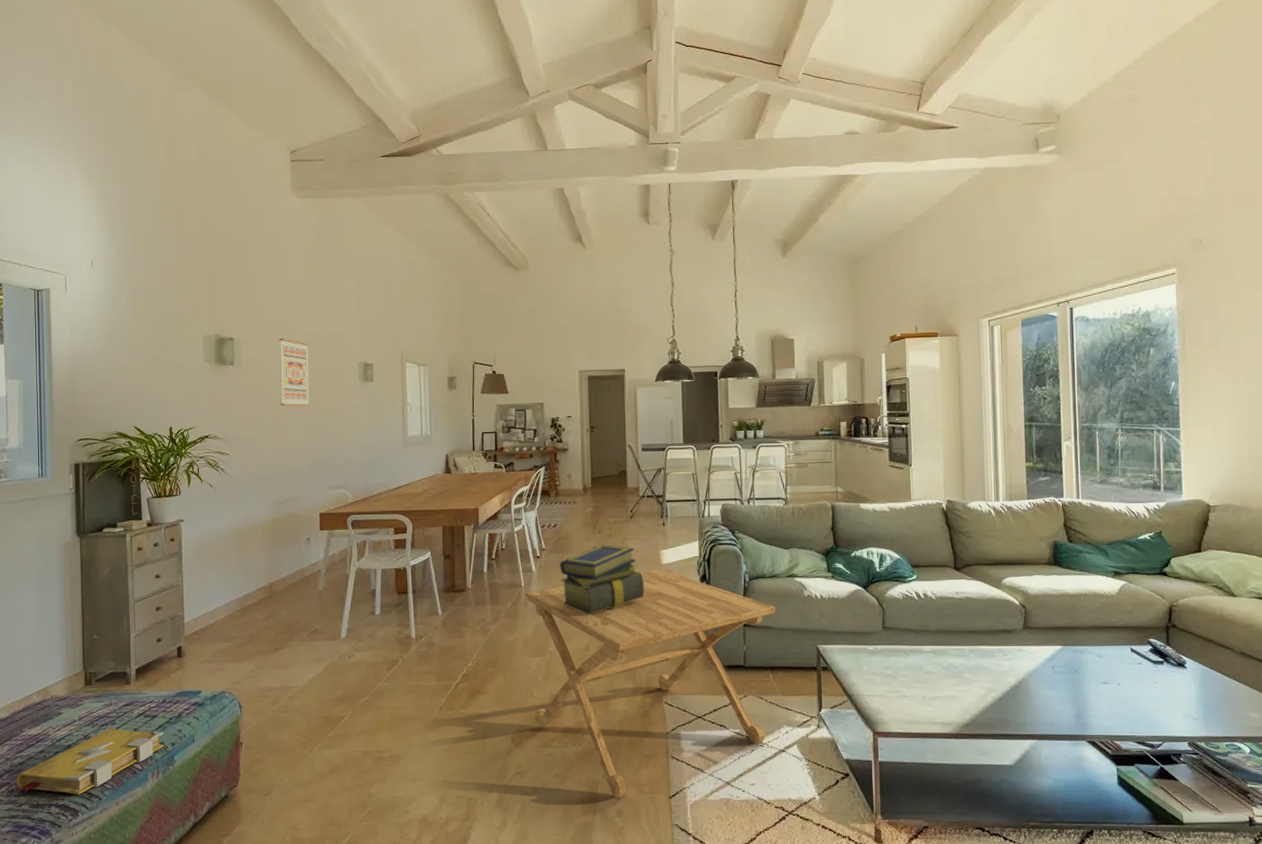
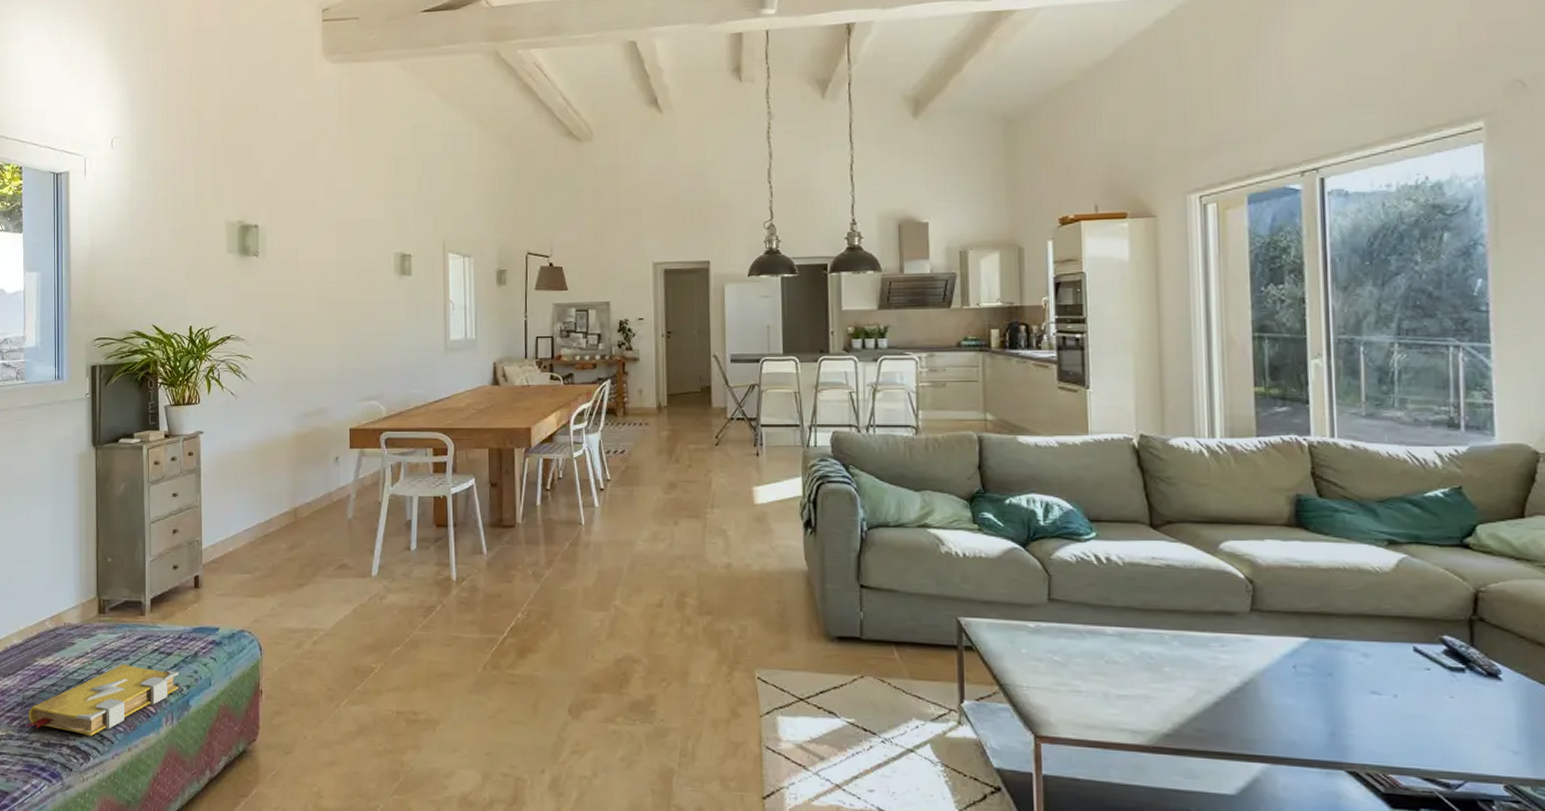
wall art: present [278,338,311,406] -> none [307,225,341,304]
side table: present [525,569,775,798] -> none [586,510,902,793]
stack of books: present [560,544,644,614] -> none [628,477,732,563]

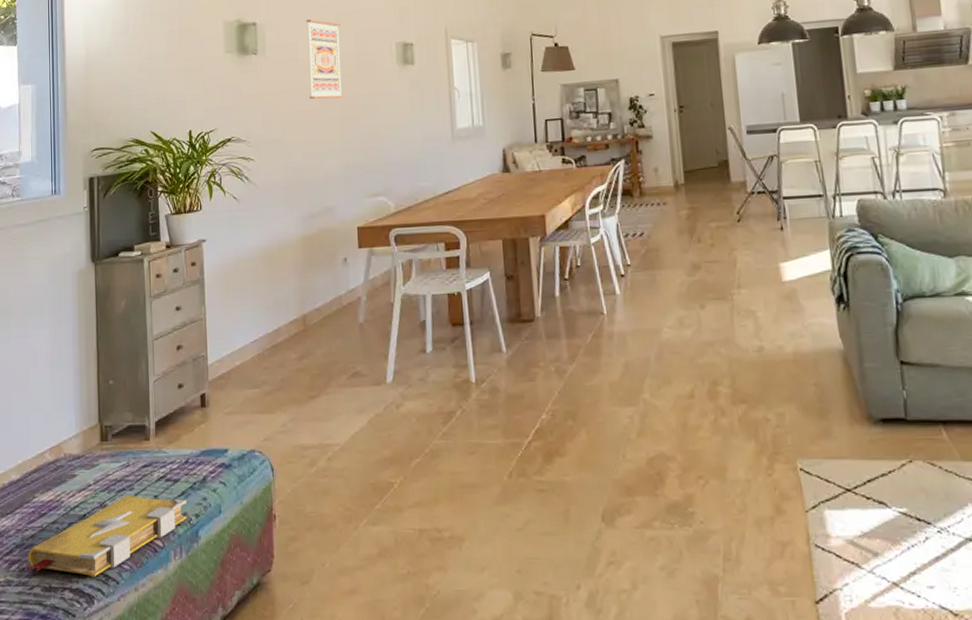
wall art: none [307,225,341,304] -> present [306,19,344,100]

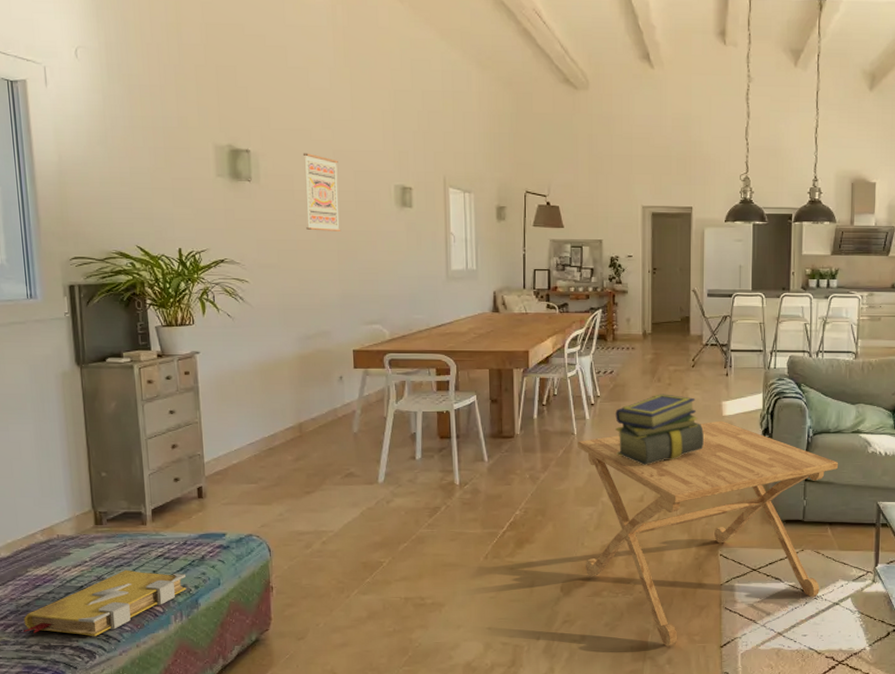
side table: none [608,287,943,601] -> present [578,420,838,646]
stack of books: none [650,257,763,350] -> present [615,394,704,465]

